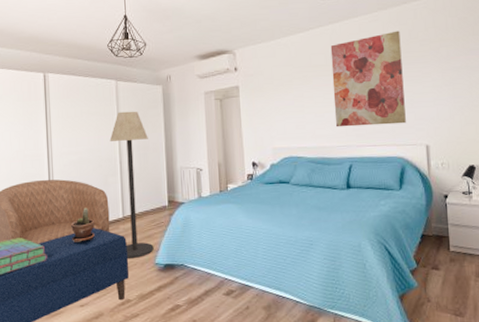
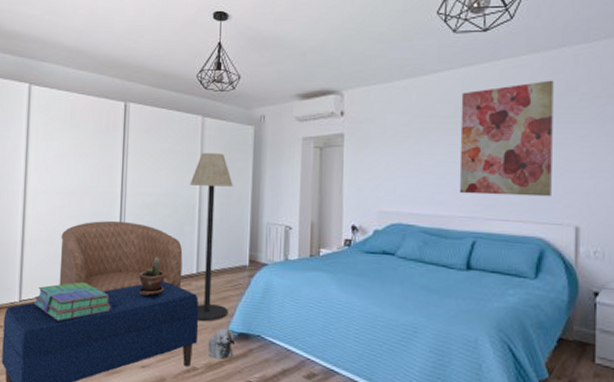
plush toy: none [139,262,163,290] -> present [209,328,235,359]

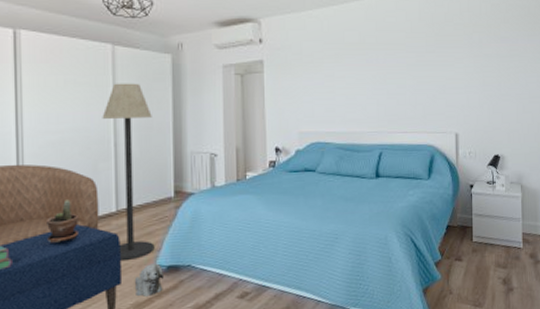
wall art: present [459,80,554,197] -> none [365,12,437,112]

